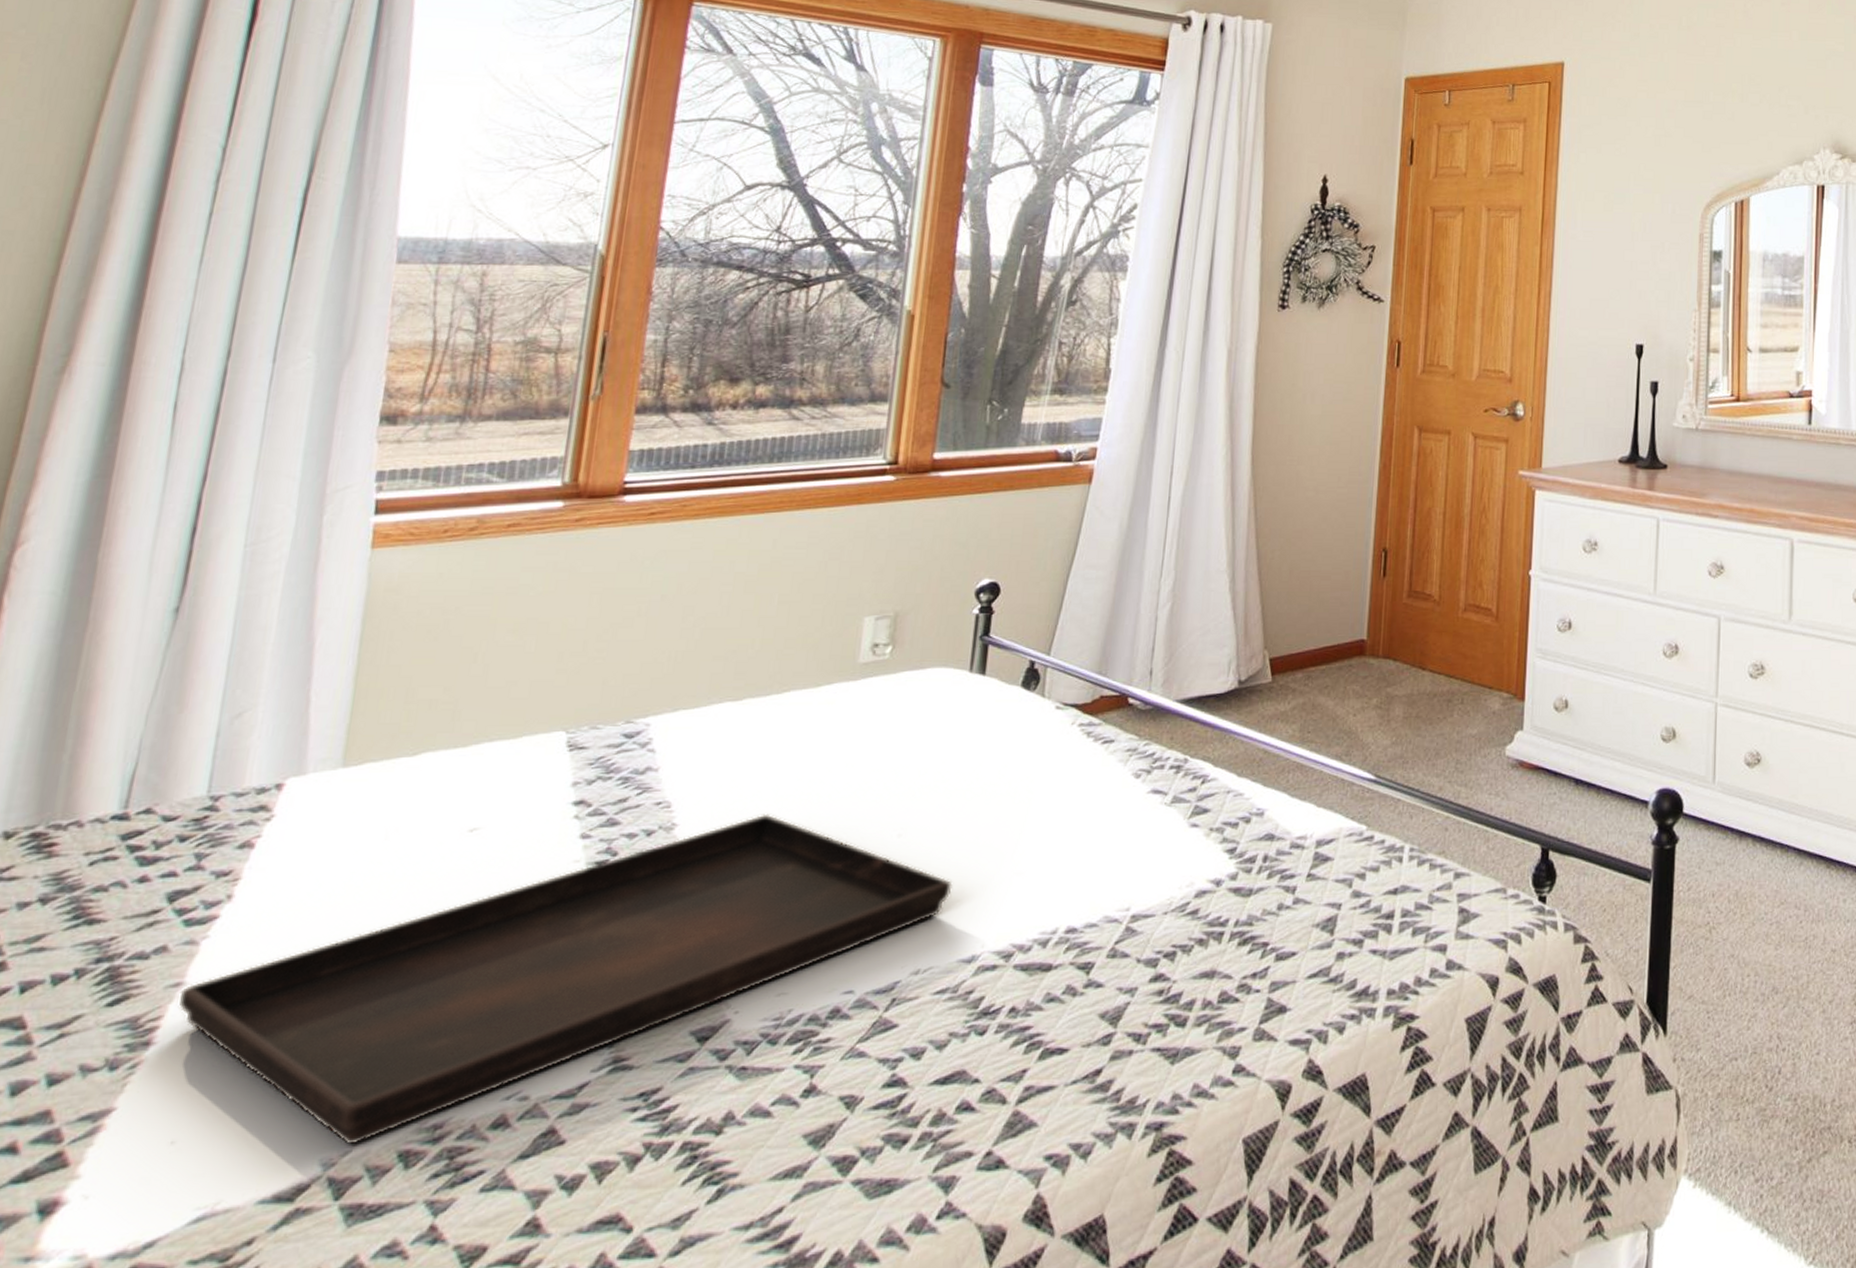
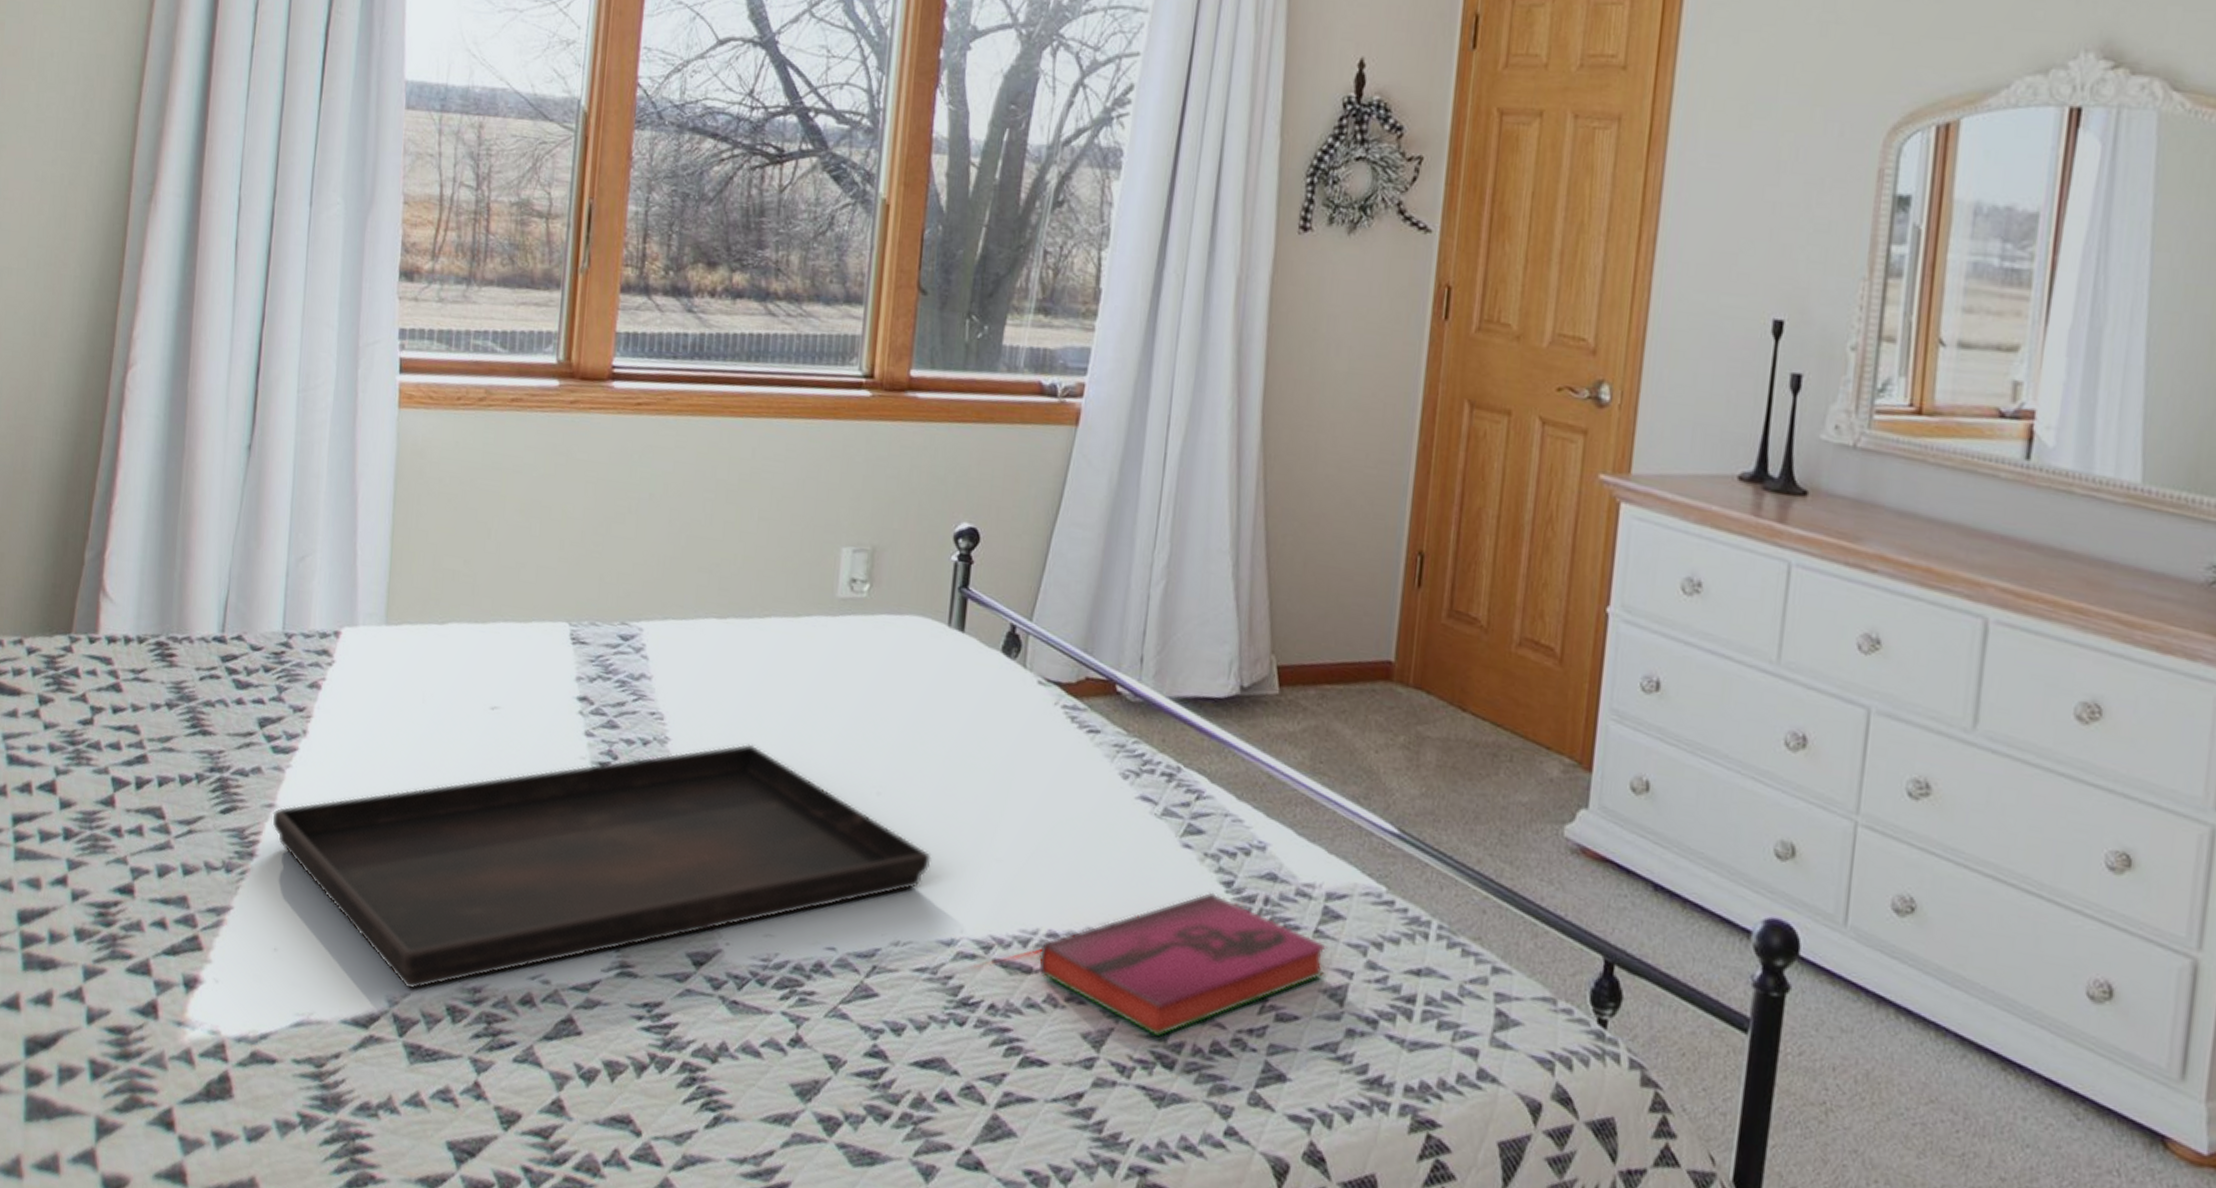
hardback book: none [1058,861,1319,1001] -> present [1038,892,1328,1037]

